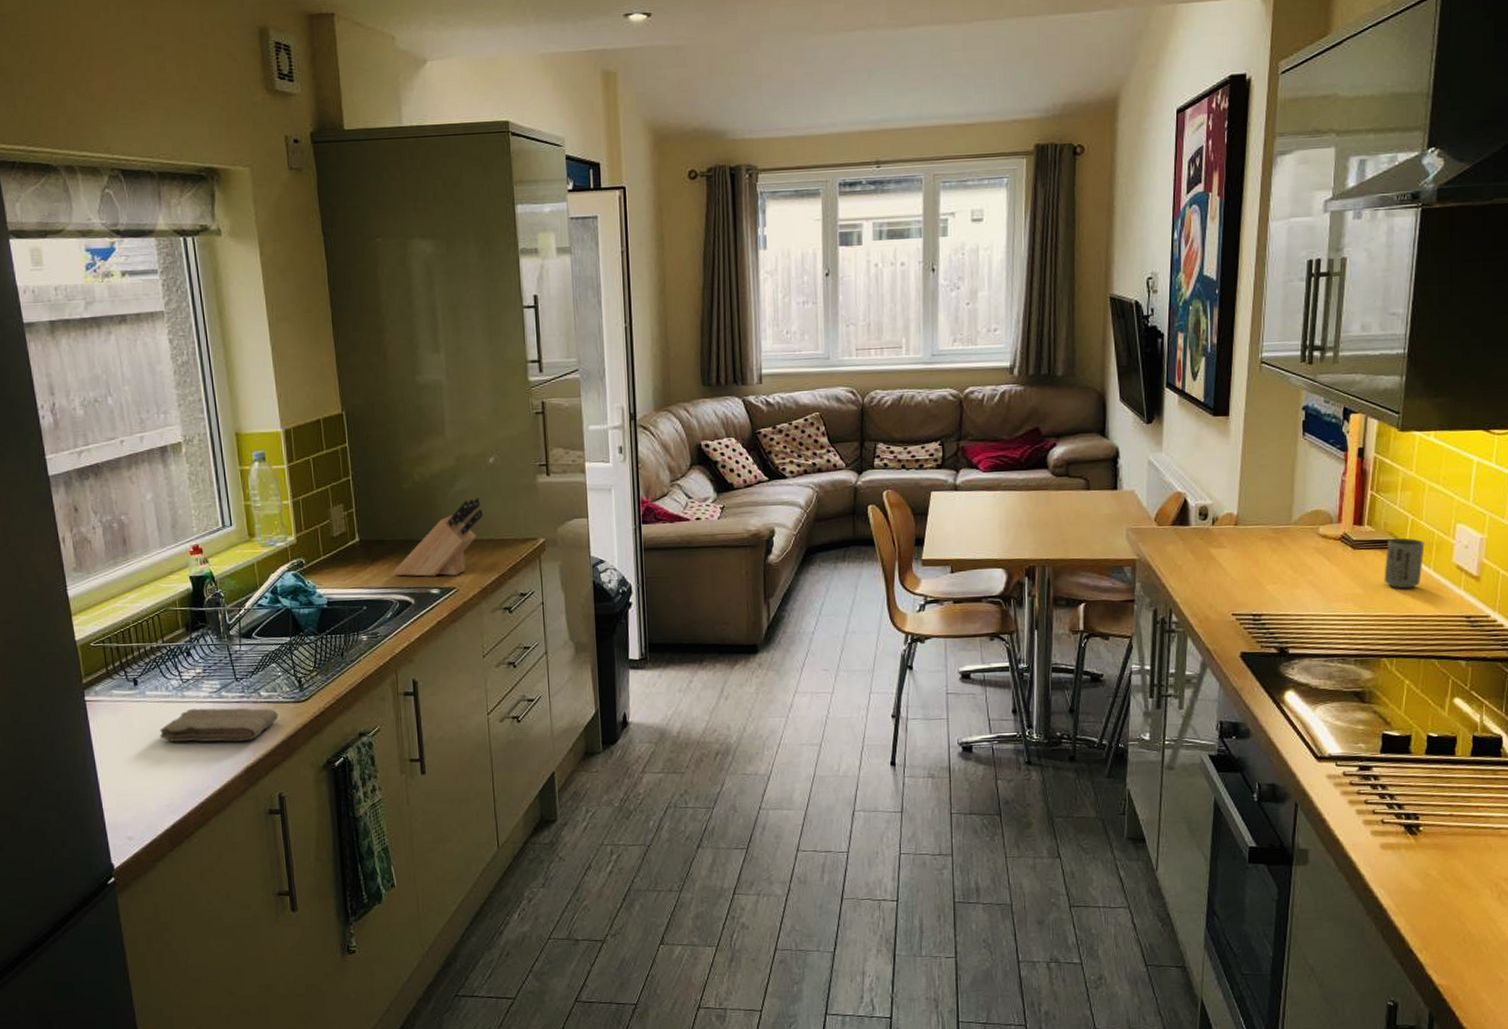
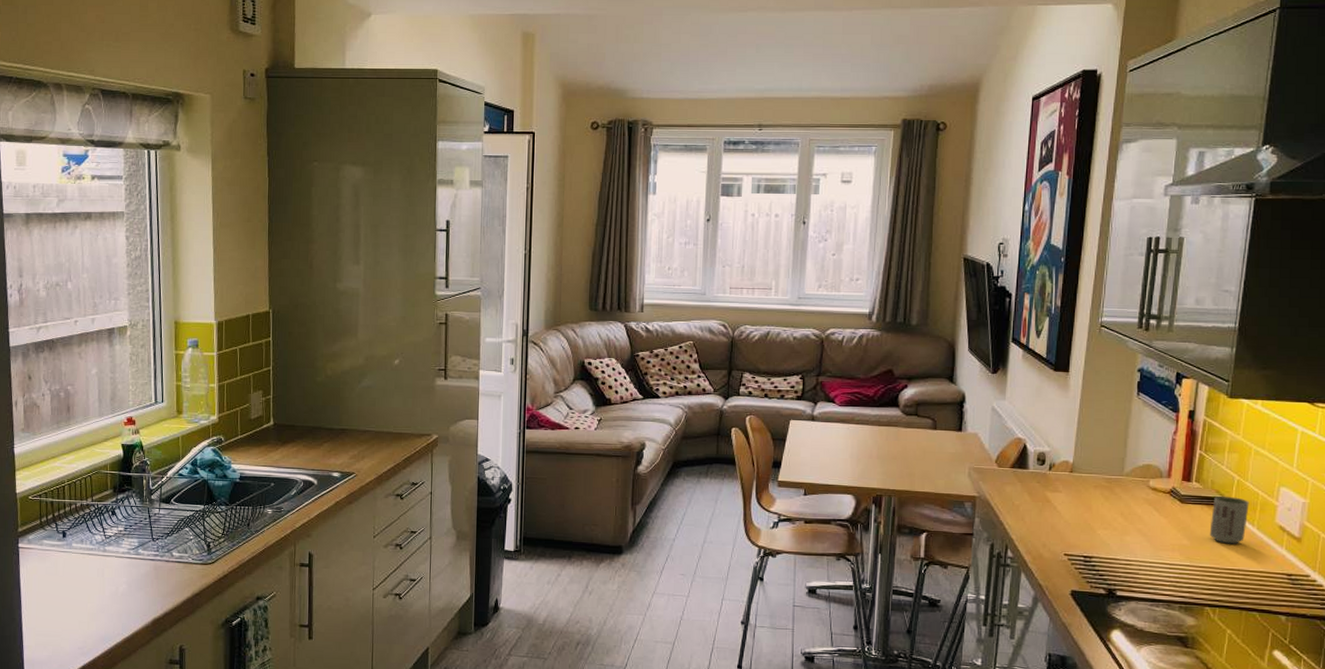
washcloth: present [160,708,278,742] -> none [81,562,187,595]
knife block: present [393,496,484,577] -> none [300,393,386,462]

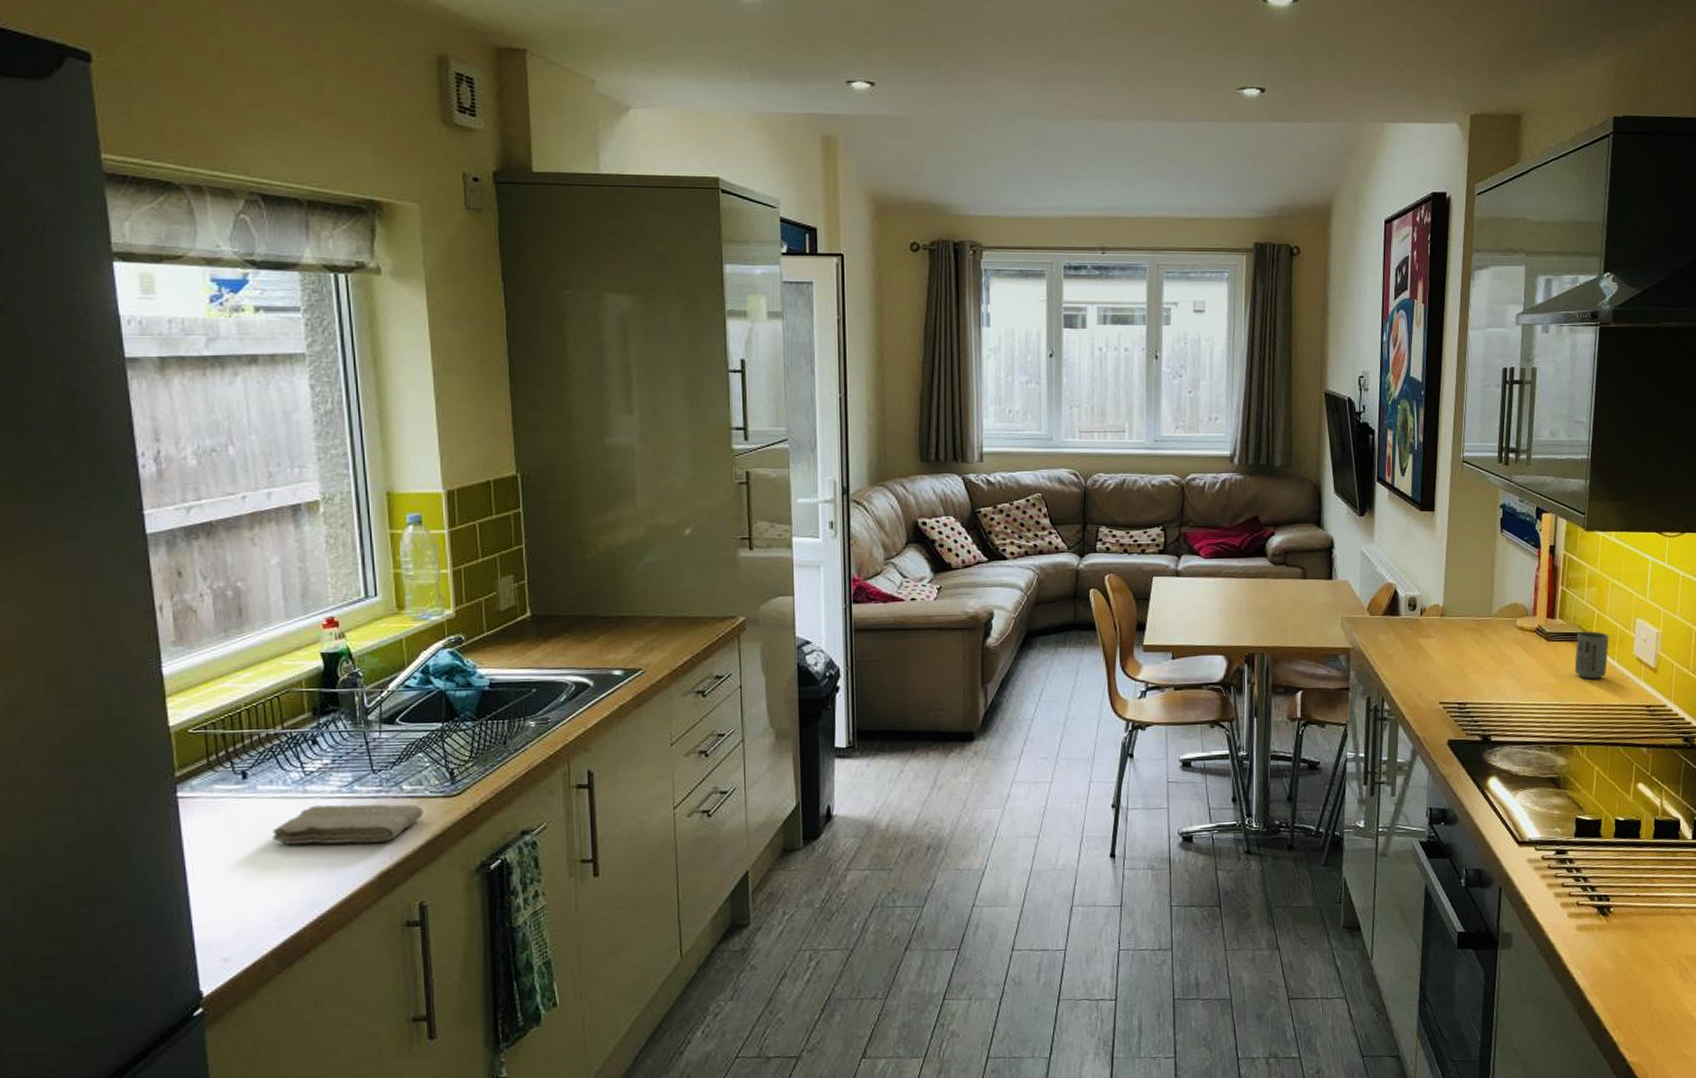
washcloth: none [81,562,187,595] -> present [273,804,423,845]

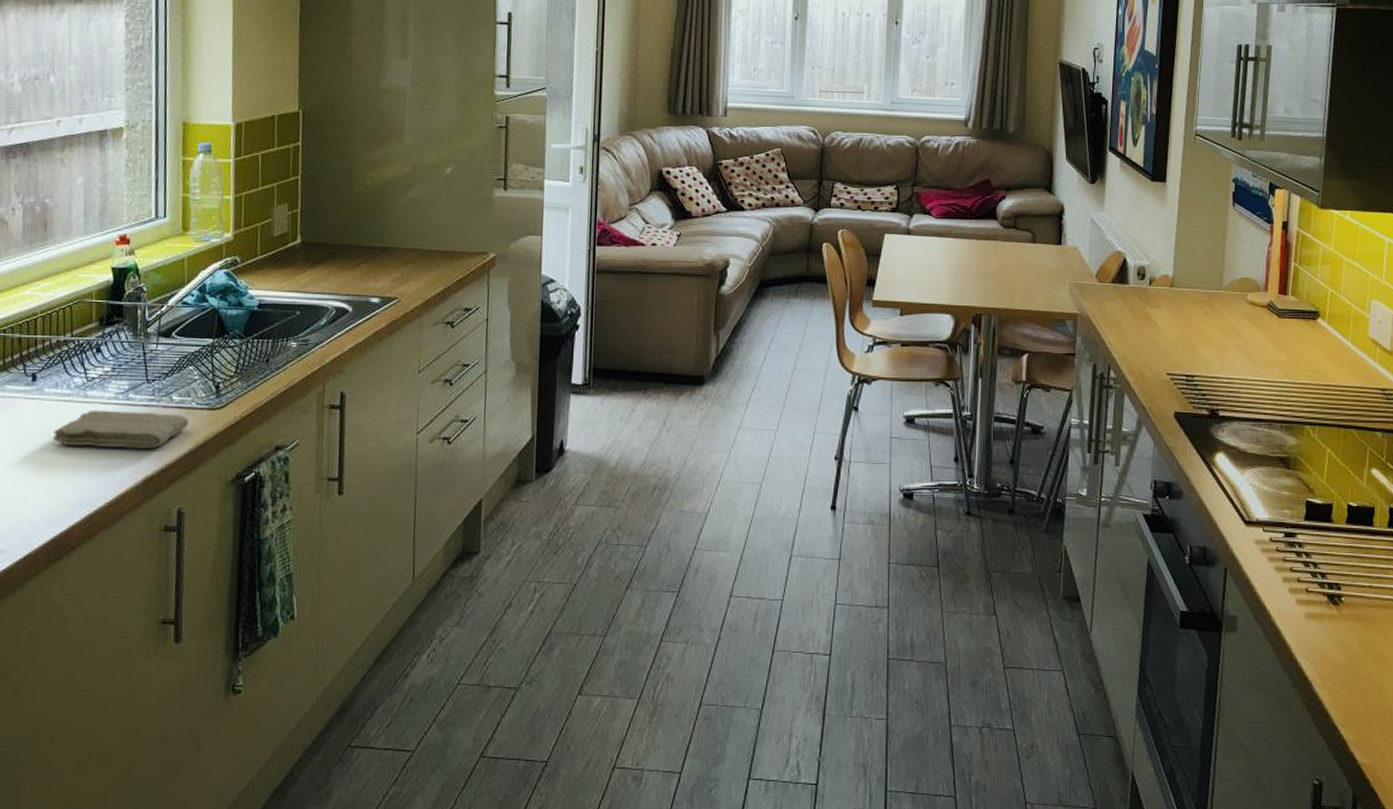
cup: present [1574,631,1609,680] -> none [1306,309,1343,359]

